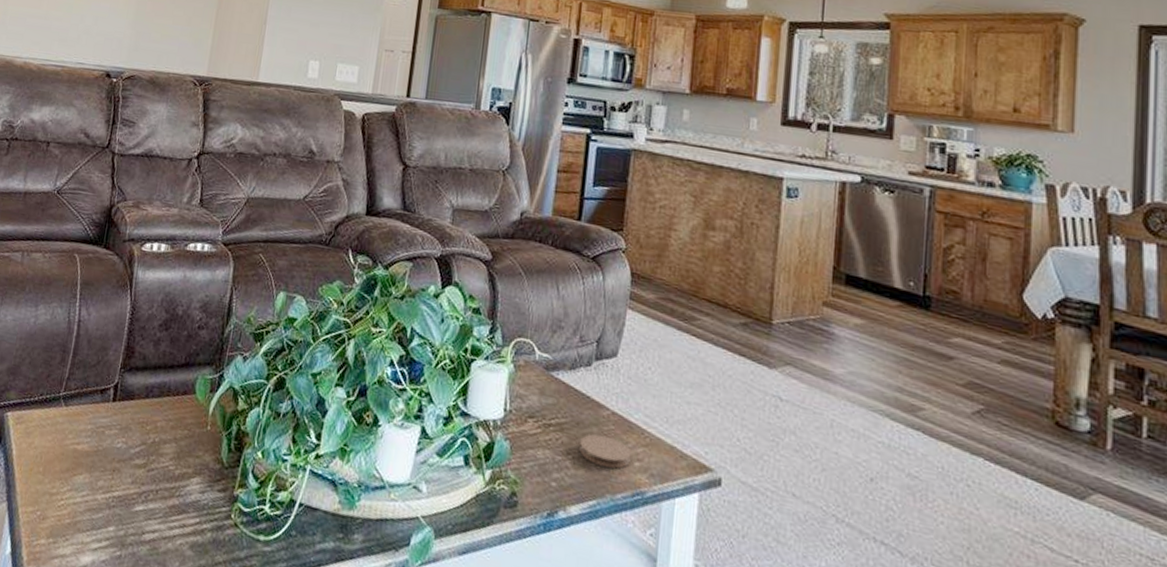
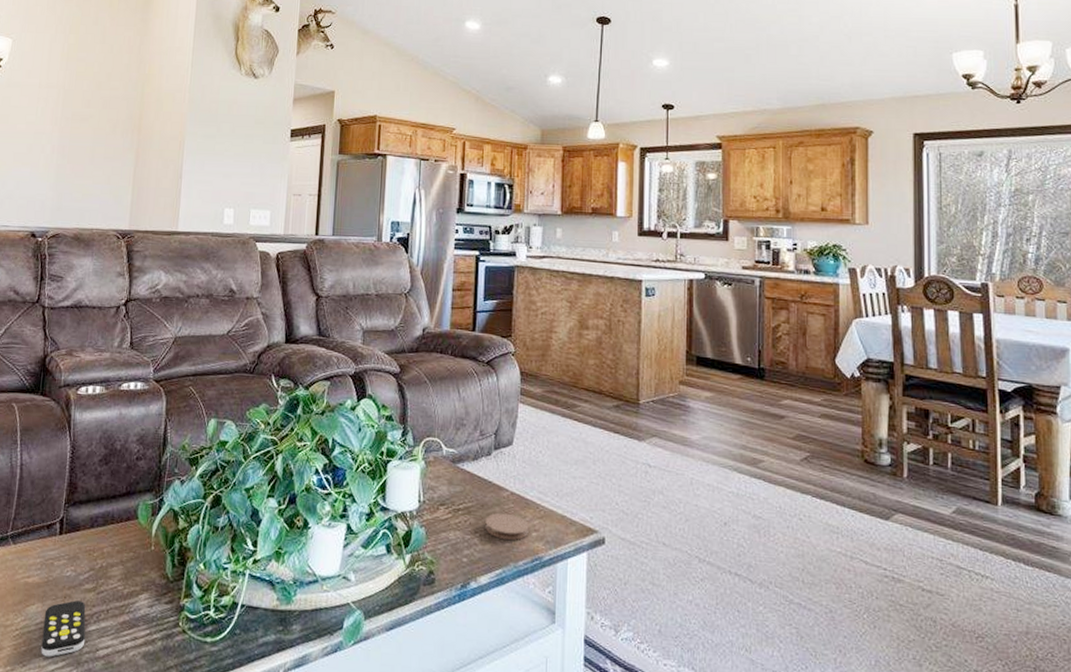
remote control: none [85,475,135,535] -> present [41,600,86,657]

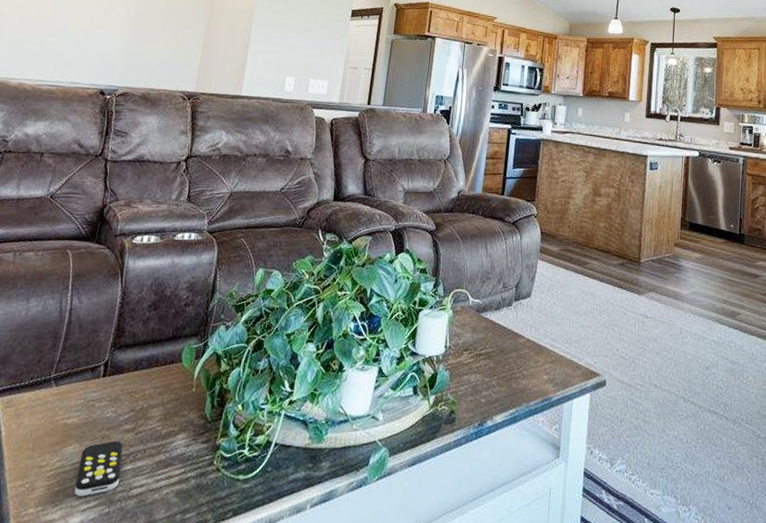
coaster: present [485,513,529,540] -> none [502,357,541,383]

